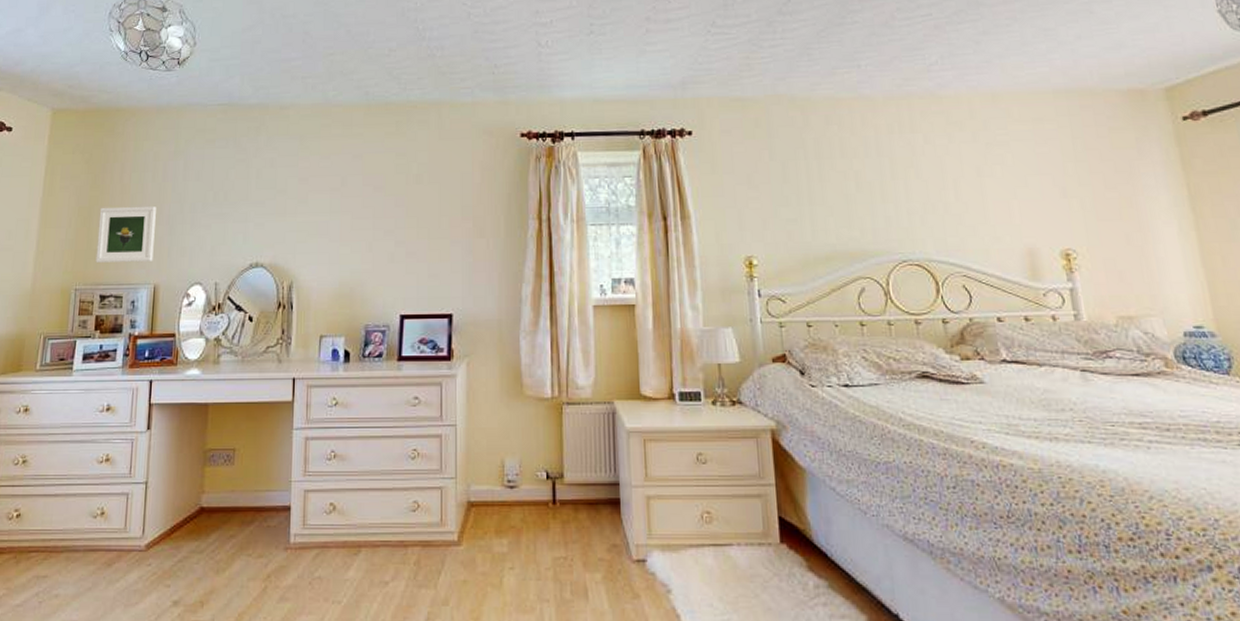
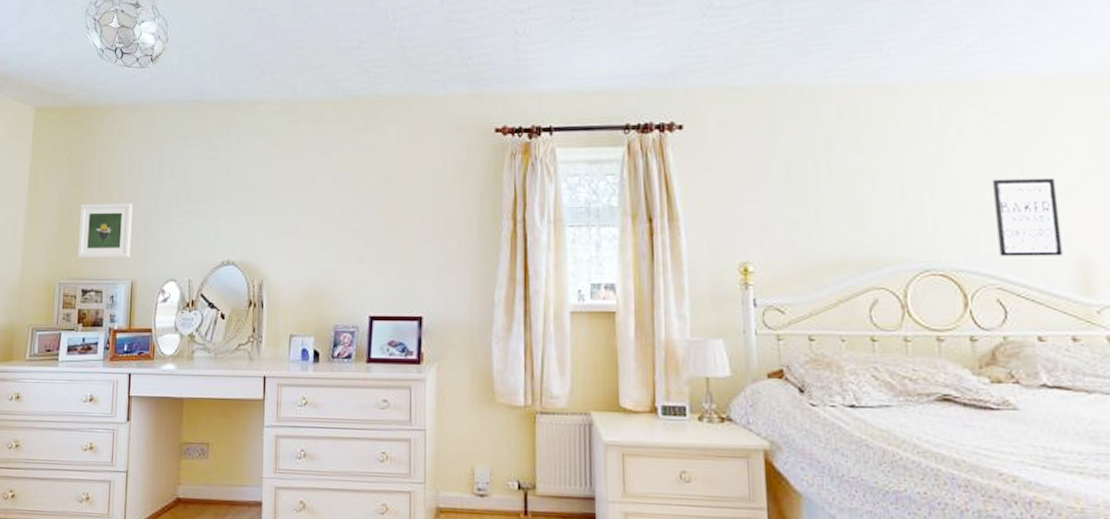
wall art: none [954,178,1014,248] -> present [991,177,1063,257]

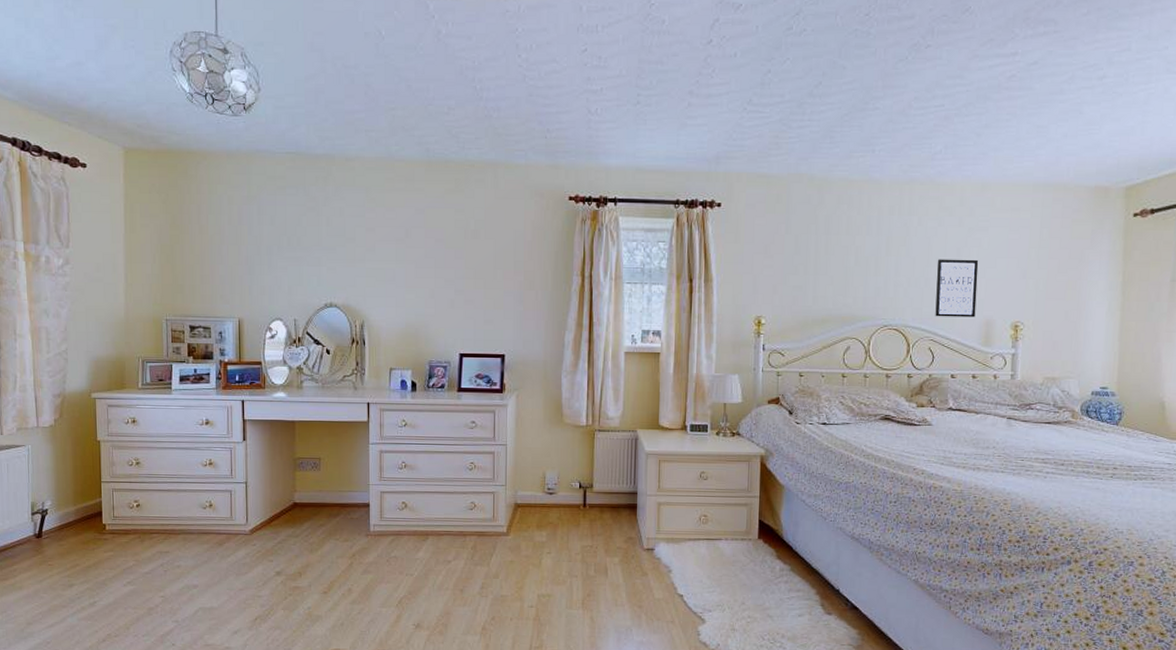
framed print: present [77,203,133,258] -> none [181,246,236,297]

